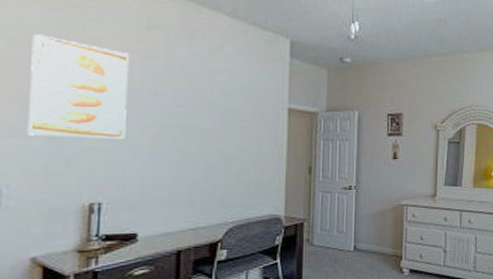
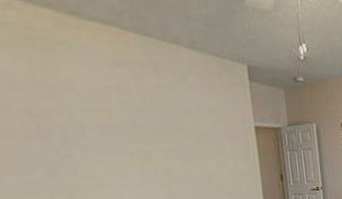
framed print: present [26,34,128,139] -> none [11,80,116,171]

